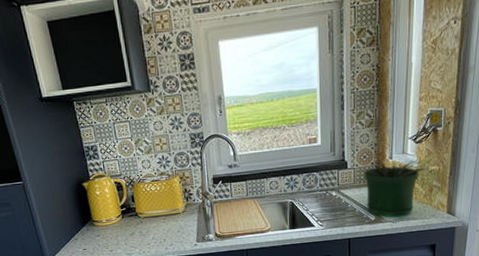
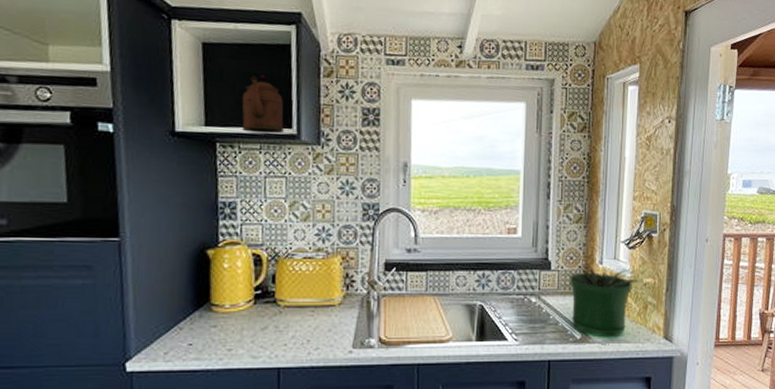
coffeepot: none [85,41,122,90] -> present [241,75,285,134]

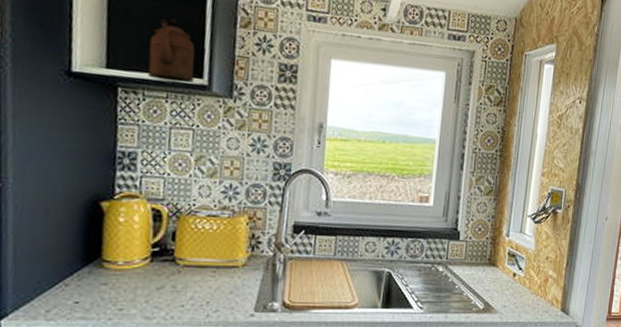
planter: present [564,266,644,338] -> none [472,238,546,309]

